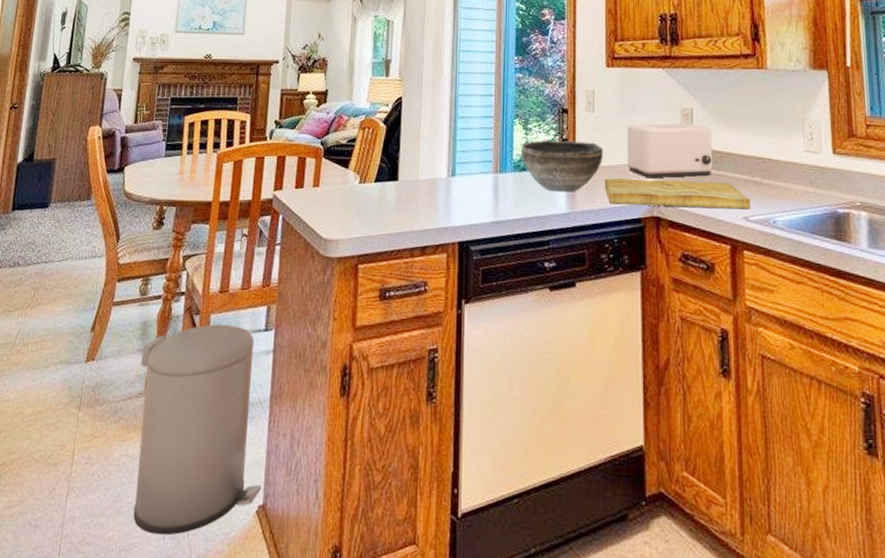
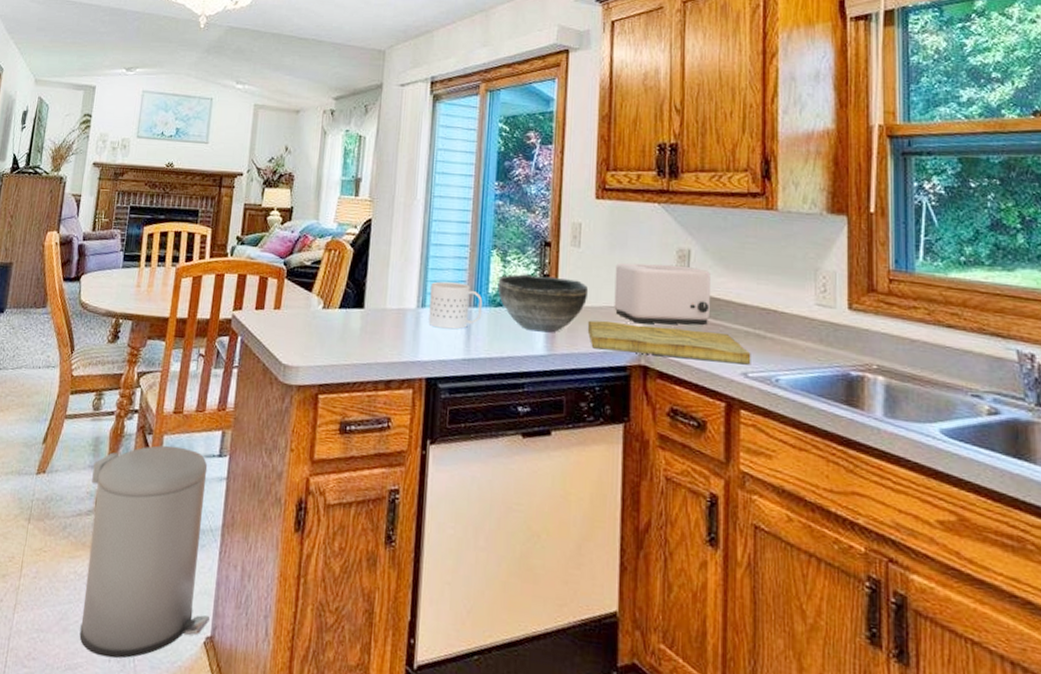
mug: none [459,151,508,195] -> present [428,281,483,330]

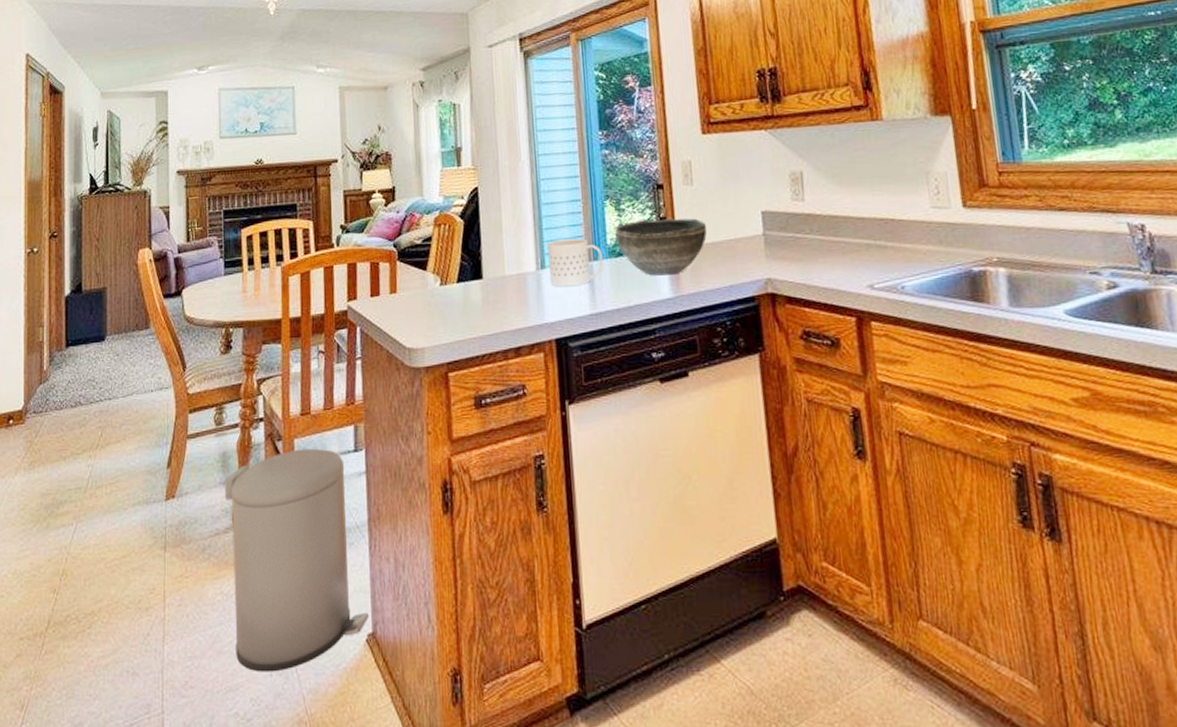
cutting board: present [587,320,751,365] -> none [710,249,876,284]
toaster: present [614,262,710,325] -> none [730,188,830,252]

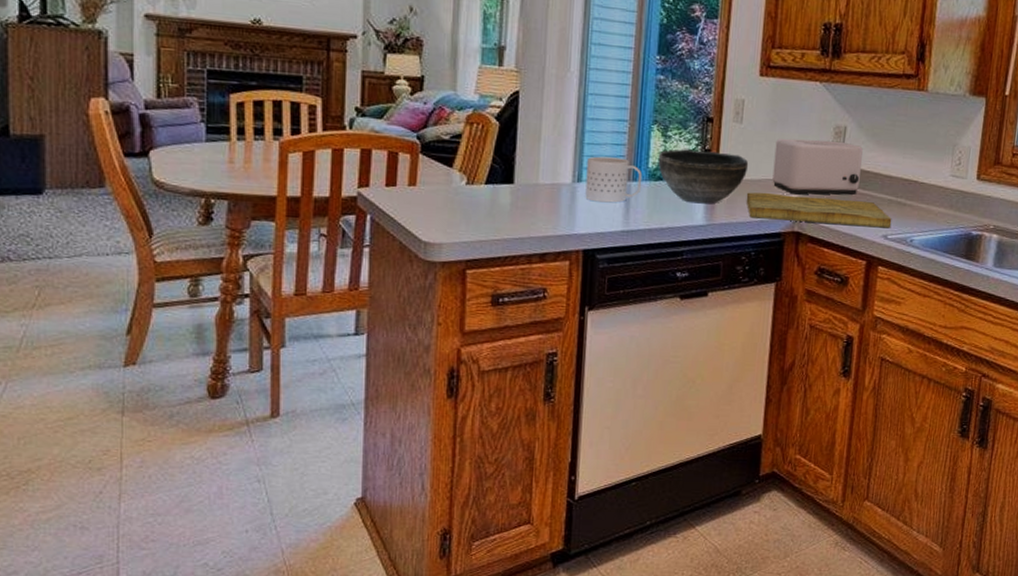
pedal bin: present [225,448,369,672] -> none [199,327,359,529]
cutting board: none [710,249,876,284] -> present [746,192,892,229]
toaster: none [730,188,830,252] -> present [772,138,863,195]

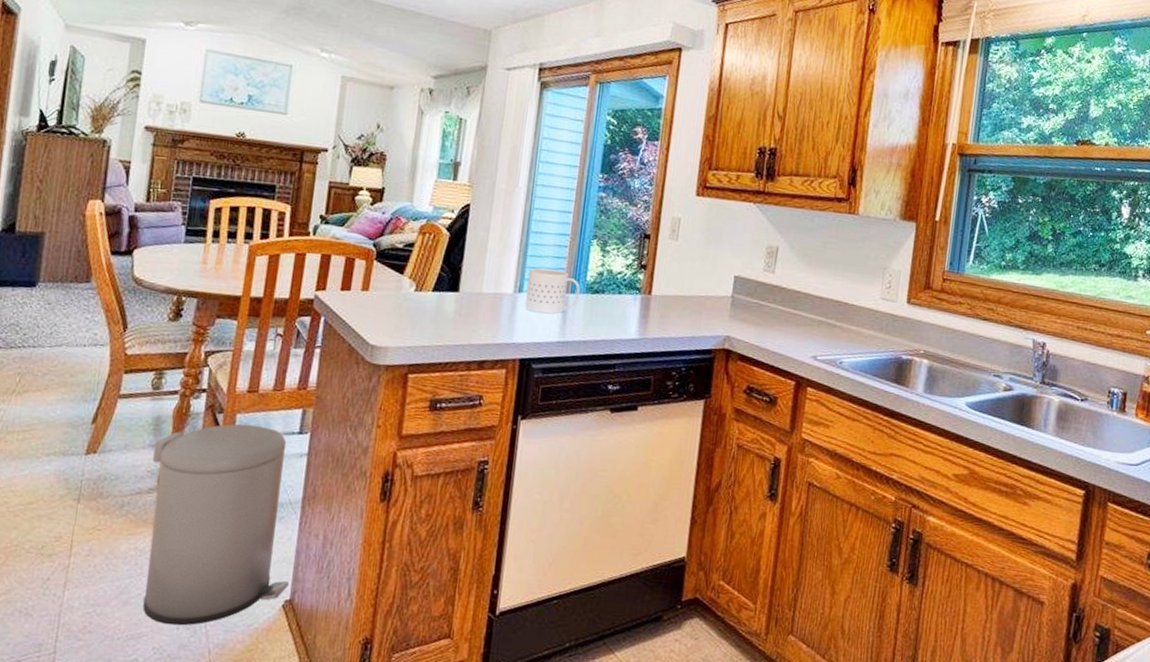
pedal bin: none [199,327,359,529] -> present [143,423,289,625]
bowl: present [658,149,749,204] -> none [595,263,683,319]
cutting board: present [746,192,892,229] -> none [678,308,822,349]
toaster: present [772,138,863,195] -> none [705,256,794,314]

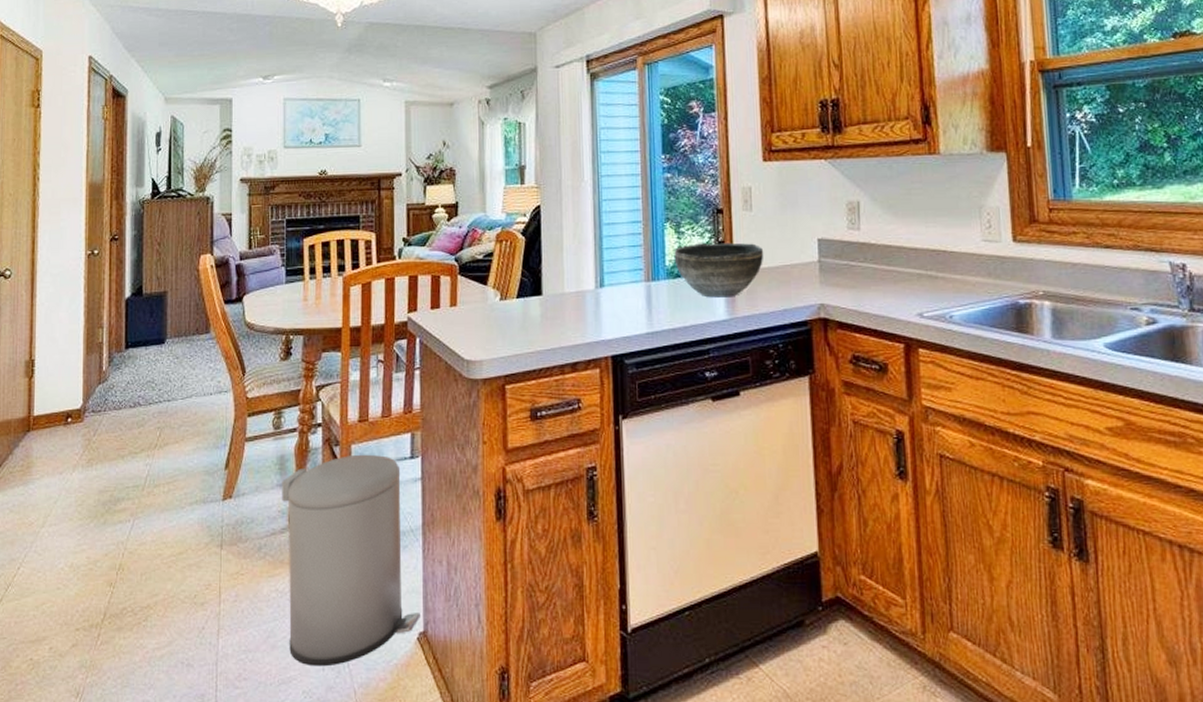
mug: present [525,268,581,314] -> none [607,259,662,306]
bowl: none [595,263,683,319] -> present [674,242,764,298]

